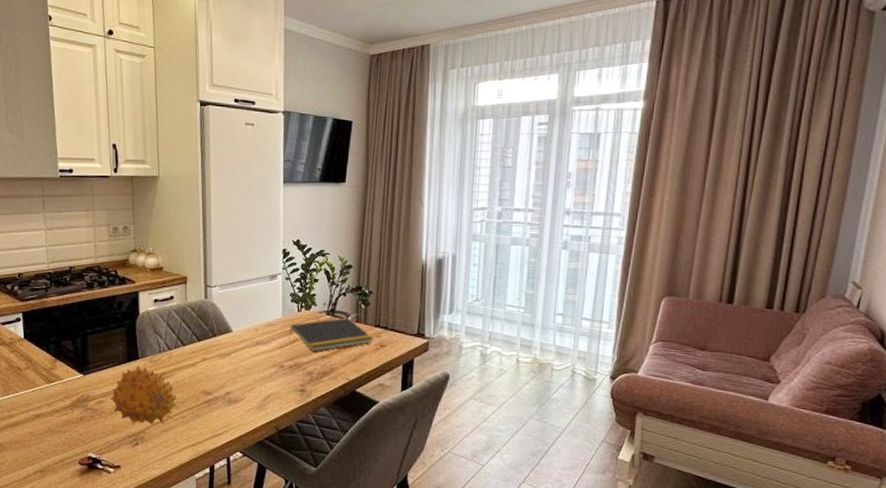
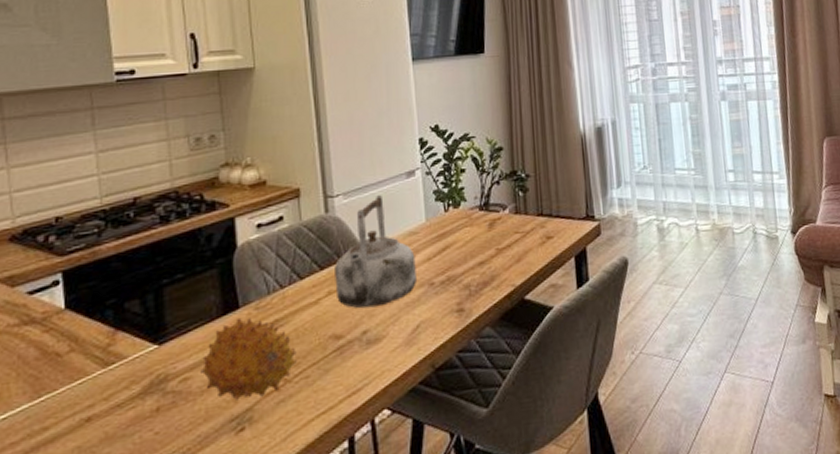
kettle: none [208,291,271,376] -> present [335,195,416,309]
notepad: present [289,317,374,352] -> none [437,209,538,259]

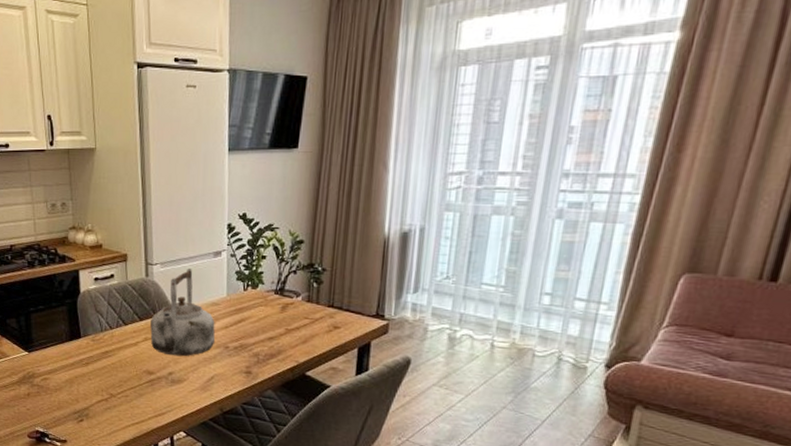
fruit: present [201,317,297,400] -> none [55,344,120,402]

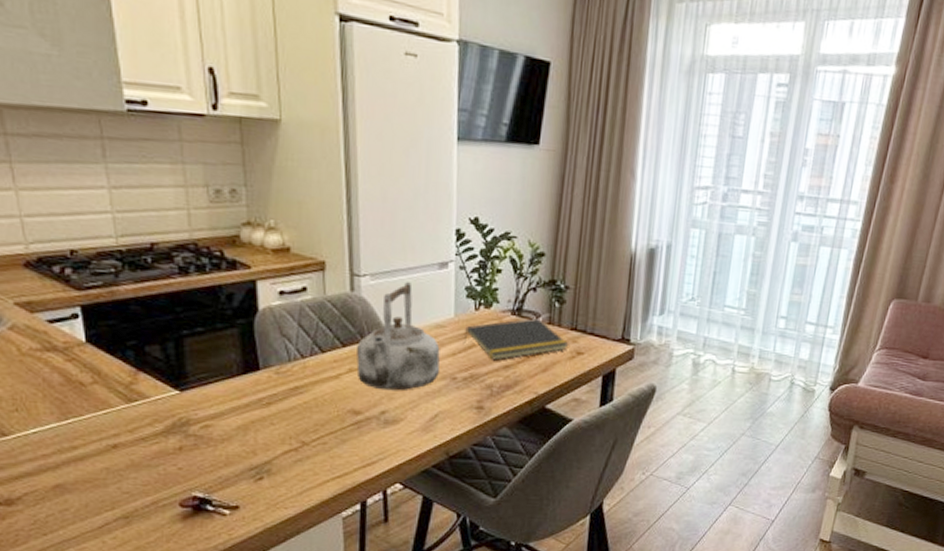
notepad: none [234,296,327,333] -> present [463,317,569,361]

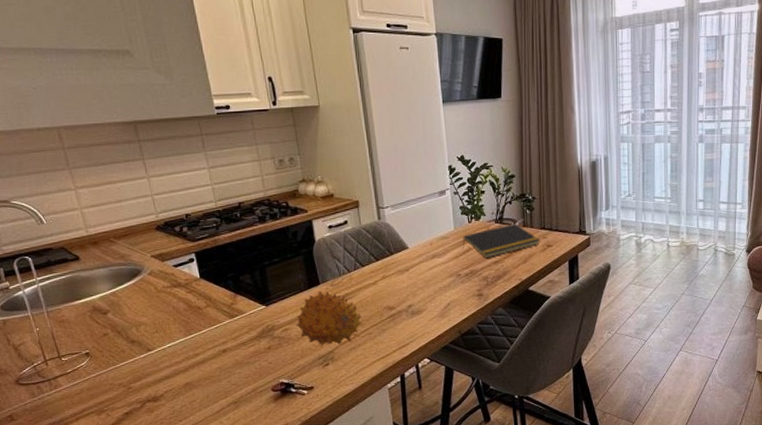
fruit: none [221,379,315,454] -> present [296,291,362,346]
kettle: present [356,282,440,391] -> none [387,208,447,290]

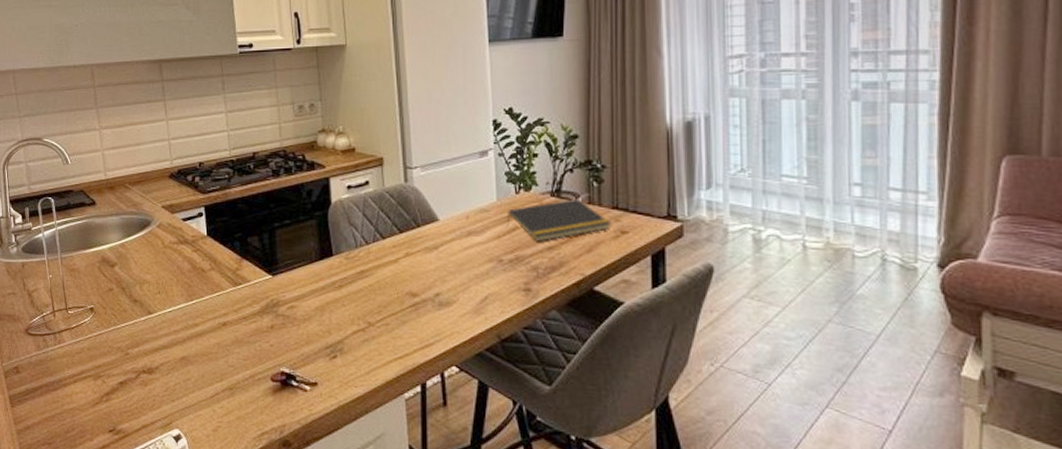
fruit: present [296,291,362,346] -> none [303,264,379,333]

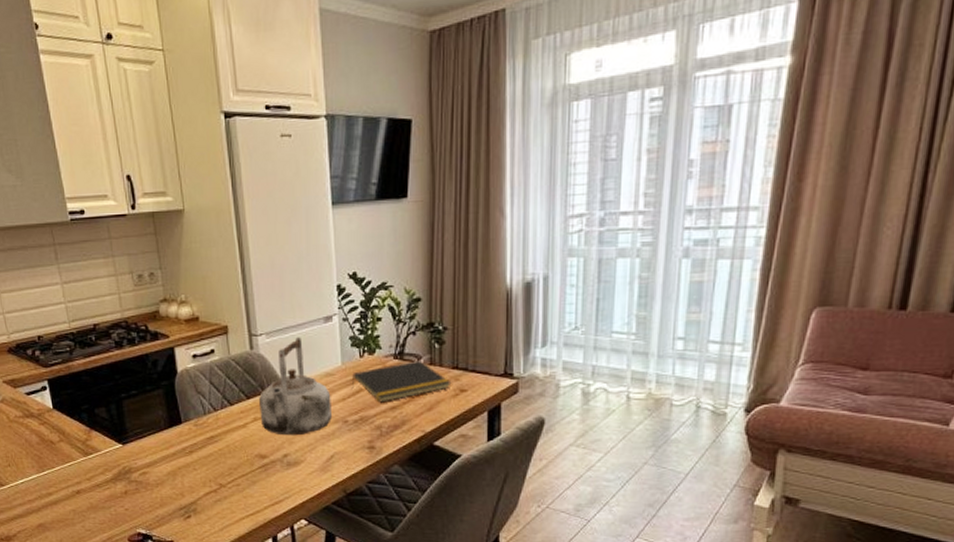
kettle: none [412,171,486,274] -> present [259,337,332,436]

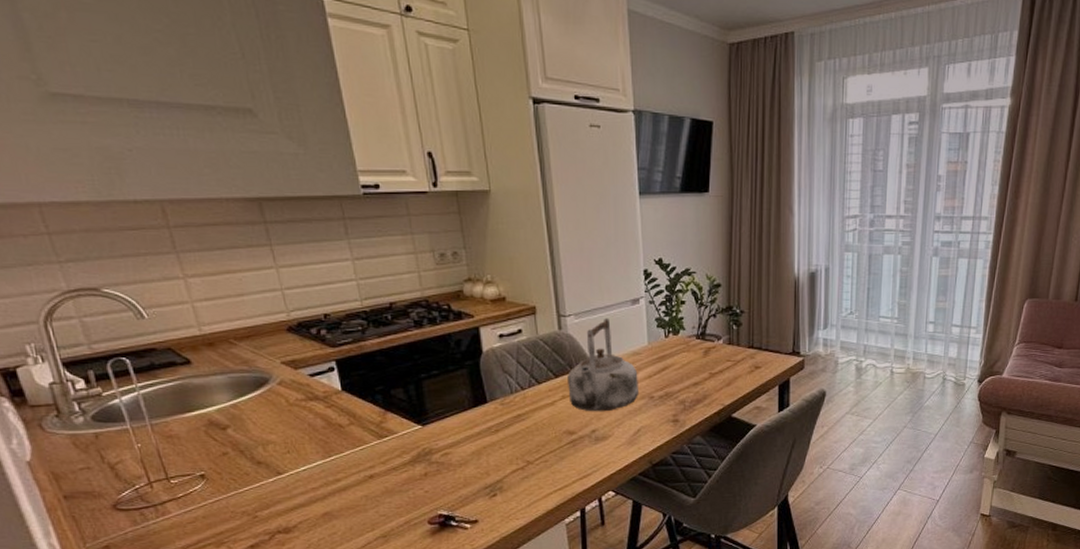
notepad: present [351,359,452,403] -> none [657,339,748,379]

